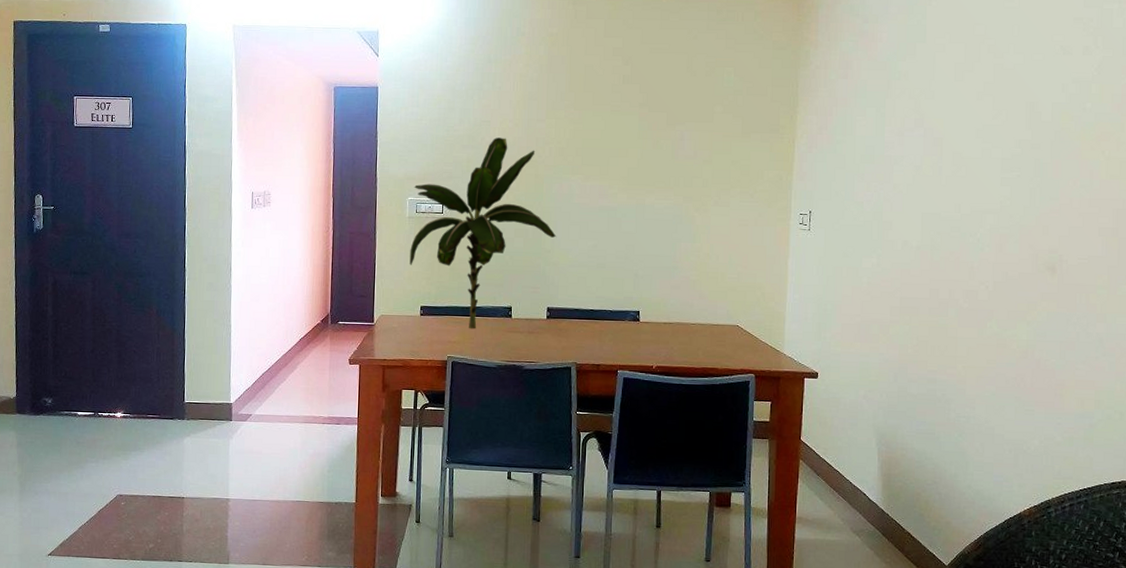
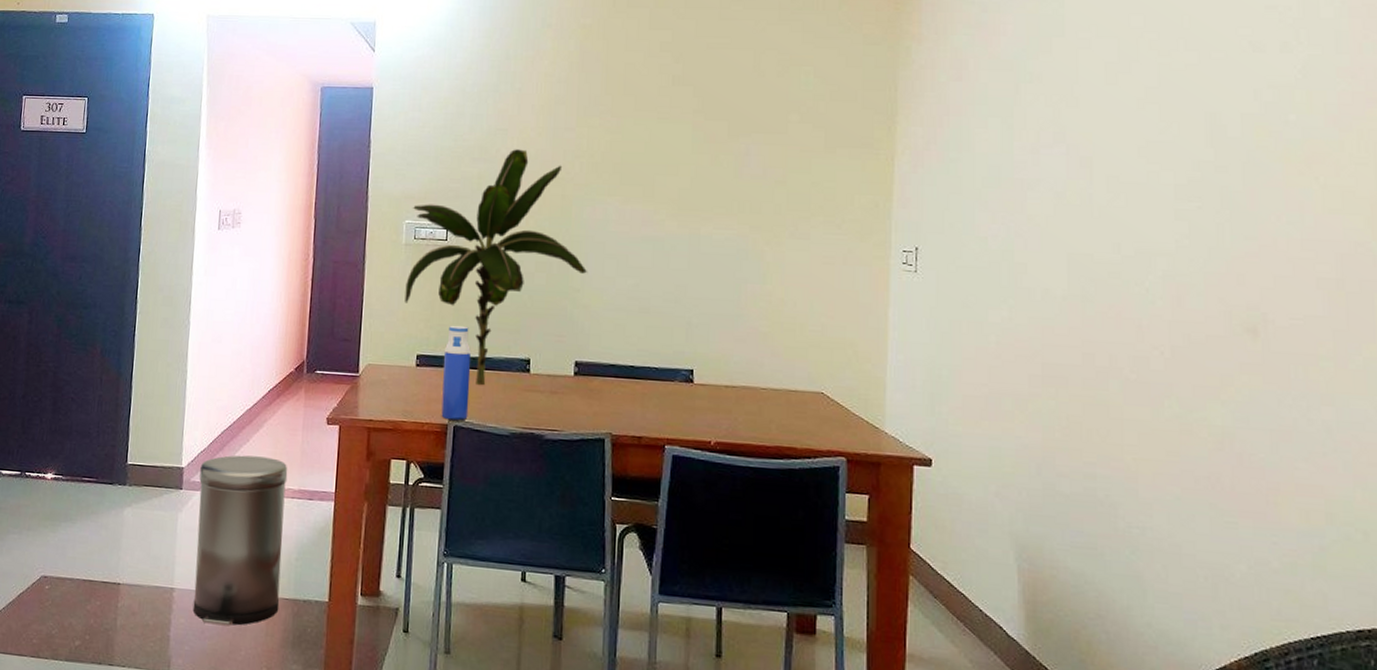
pedal bin: none [245,391,319,526] -> present [193,455,288,626]
water bottle: none [442,281,465,358] -> present [441,325,471,421]

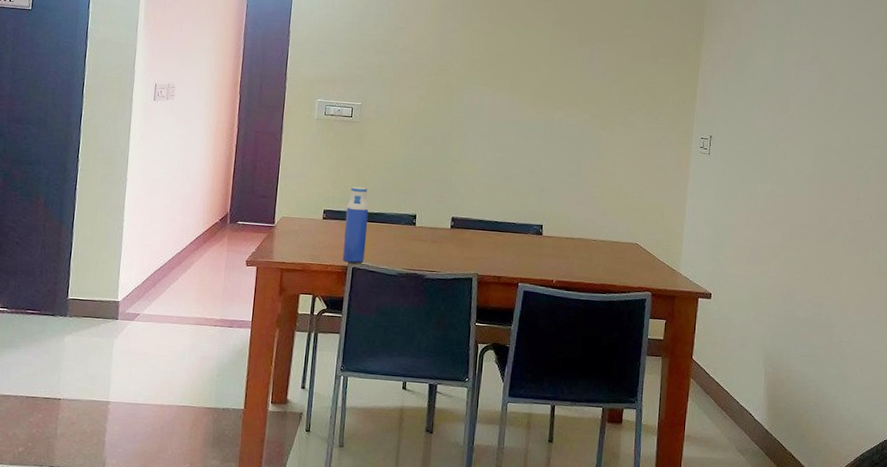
pedal bin: present [193,455,288,626] -> none [126,291,212,431]
plant: present [404,149,588,386] -> none [315,45,465,236]

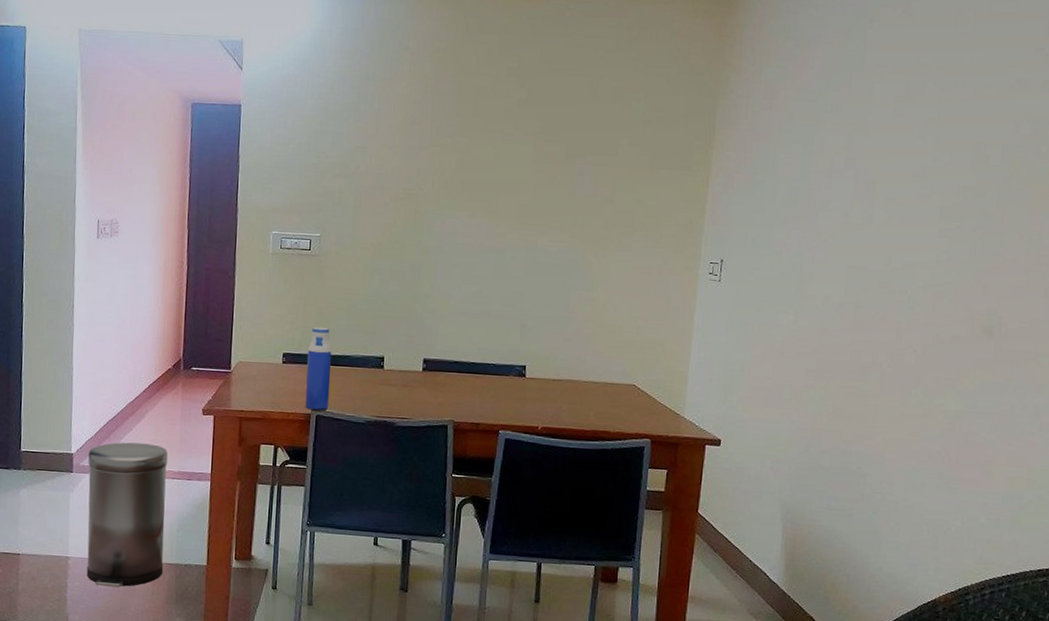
pedal bin: none [126,291,212,431] -> present [86,442,169,588]

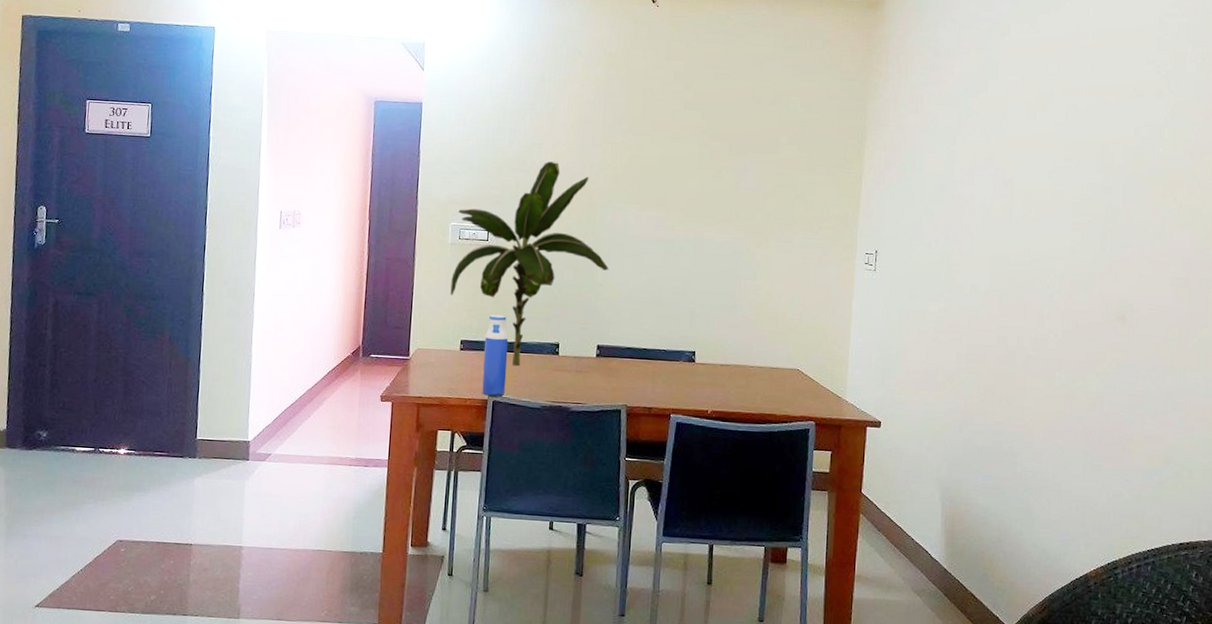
pedal bin: present [86,442,169,588] -> none [260,429,346,577]
plant: none [272,166,437,381] -> present [450,161,610,367]

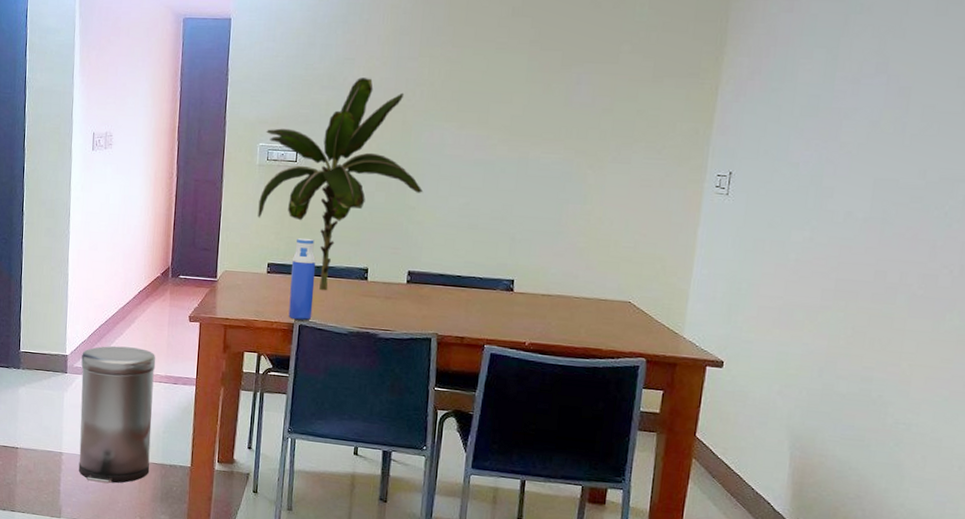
pedal bin: none [260,429,346,577] -> present [78,346,156,484]

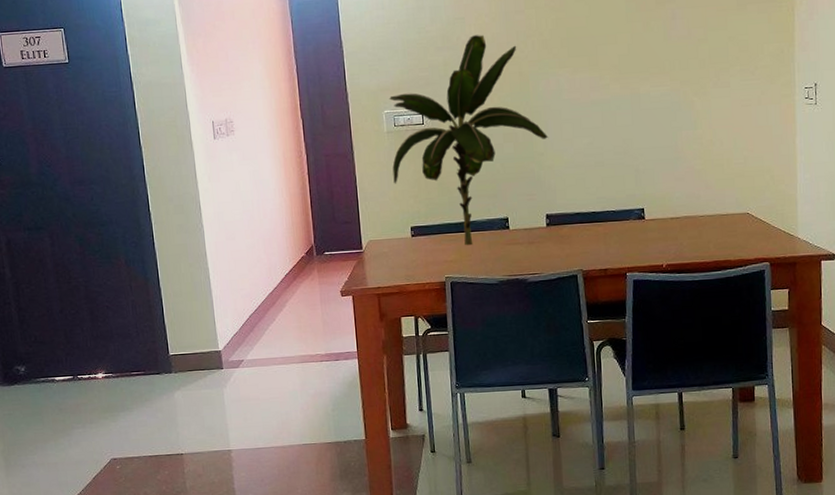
pedal bin: present [78,346,156,484] -> none [236,331,325,473]
water bottle: present [288,237,316,321] -> none [434,196,462,278]

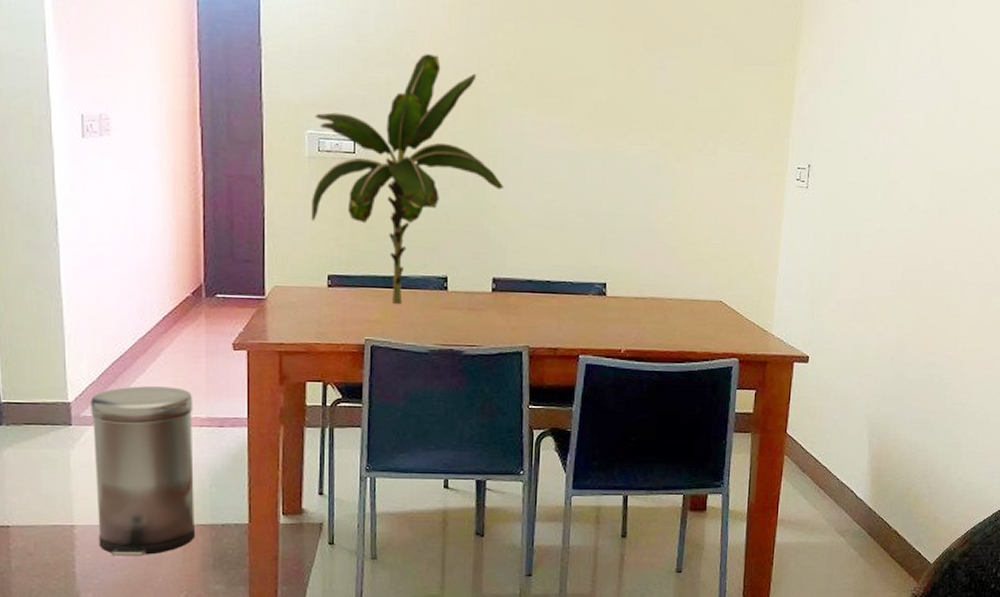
pedal bin: none [236,331,325,473] -> present [91,386,196,556]

